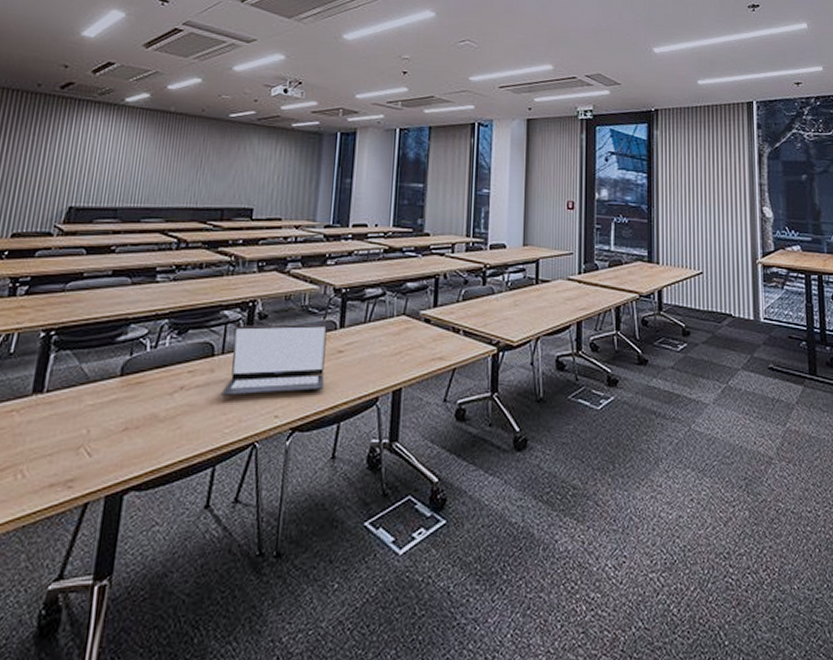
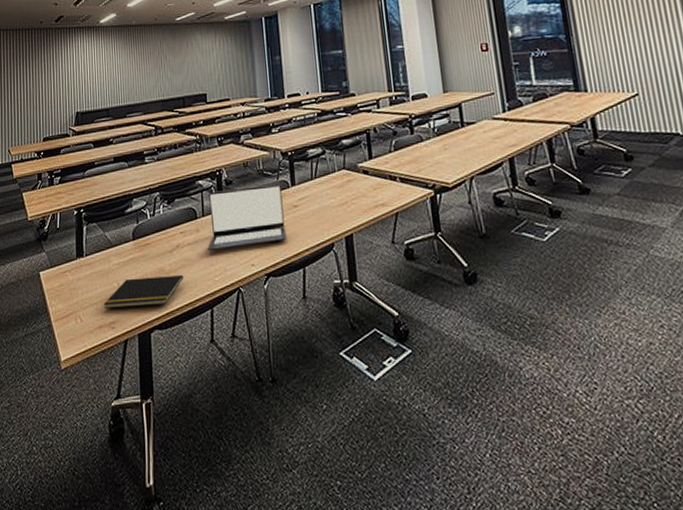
notepad: none [60,424,182,462] -> present [103,275,183,308]

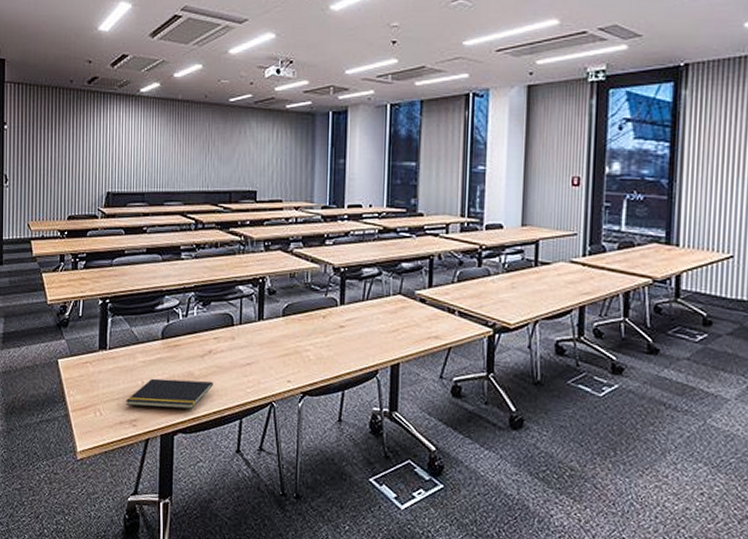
laptop: present [207,184,286,250] -> none [242,299,329,361]

